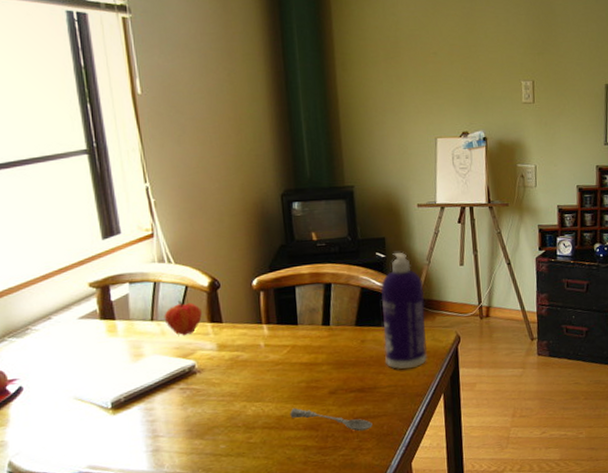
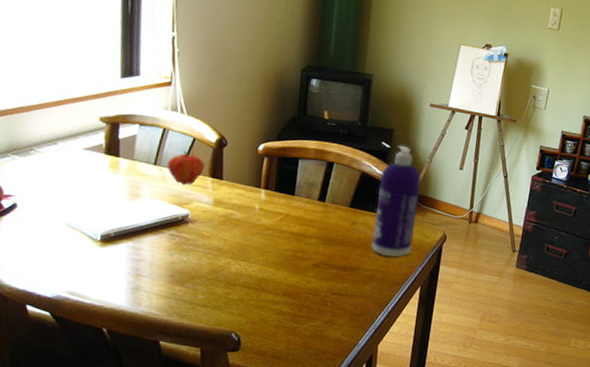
soupspoon: present [290,407,373,432] -> none [271,273,348,307]

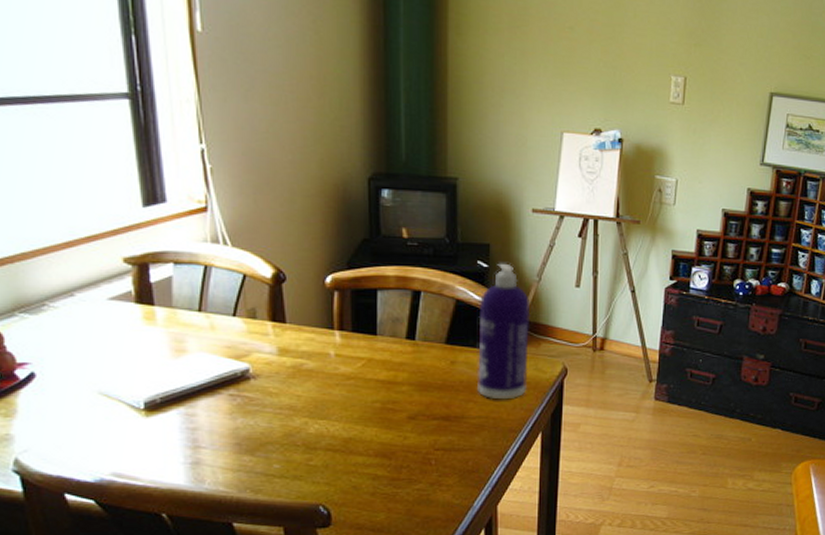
fruit: present [167,150,205,185] -> none [214,290,261,333]

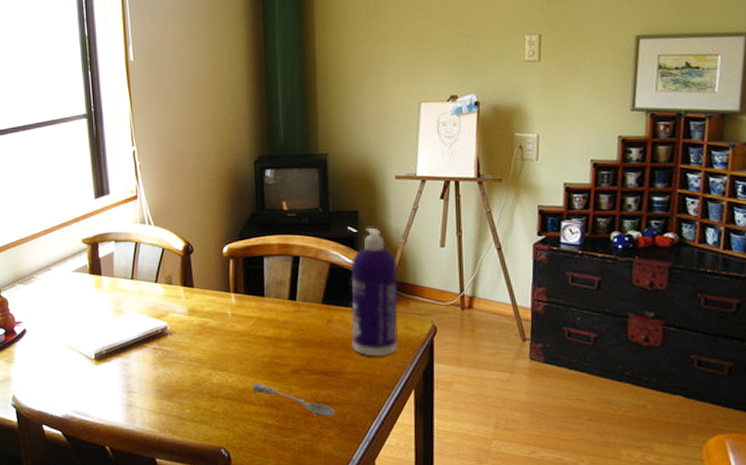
soupspoon: none [360,430,456,465] -> present [252,382,335,417]

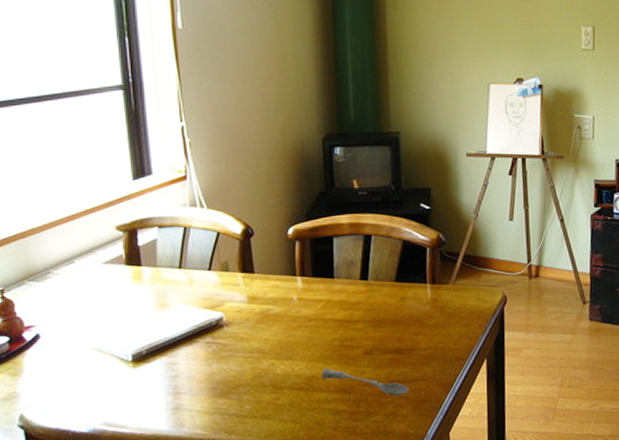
spray bottle: present [350,227,399,357] -> none [423,204,471,331]

